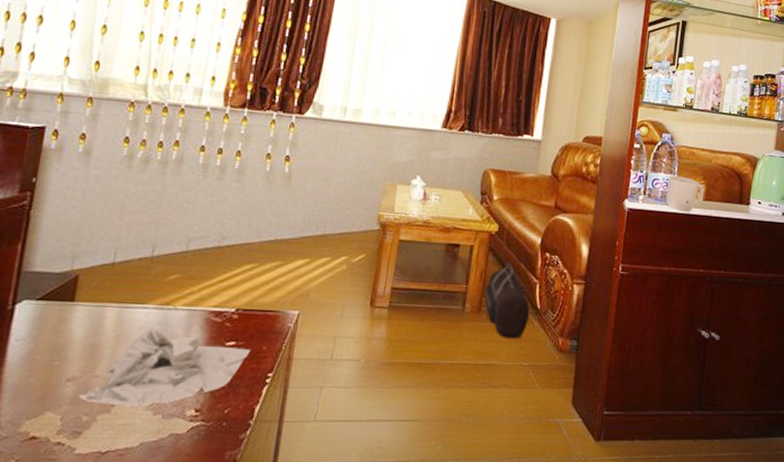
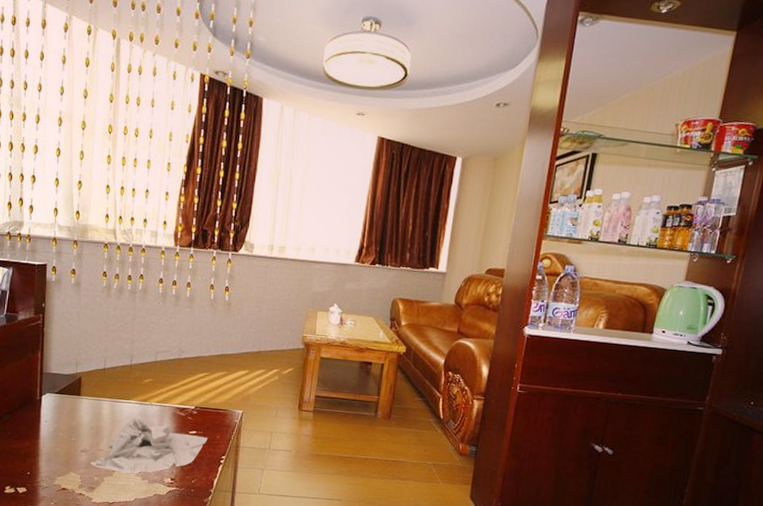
duffel bag: present [484,262,531,338] -> none [393,378,434,441]
mug: present [665,175,704,212] -> none [564,304,606,339]

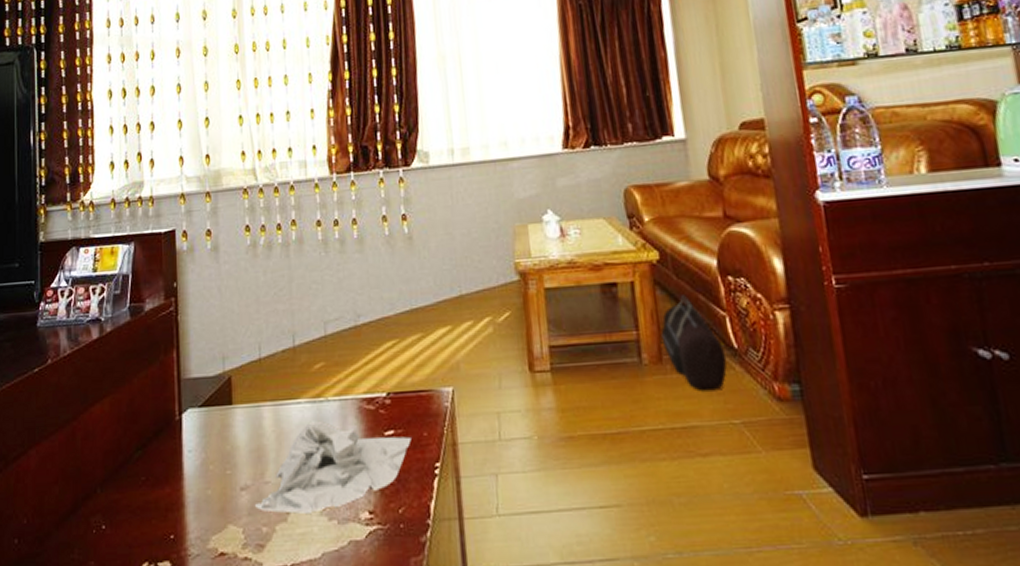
duffel bag: none [393,378,434,441] -> present [661,295,727,390]

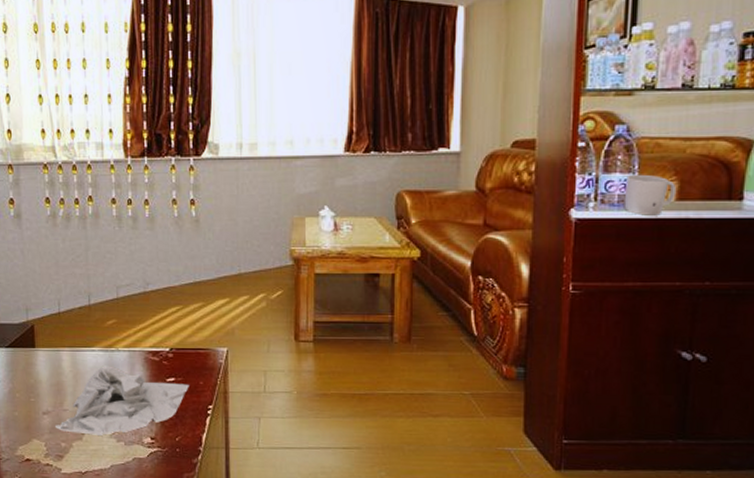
duffel bag: present [661,295,727,390] -> none [412,288,466,366]
mug: none [869,146,927,192] -> present [623,174,677,216]

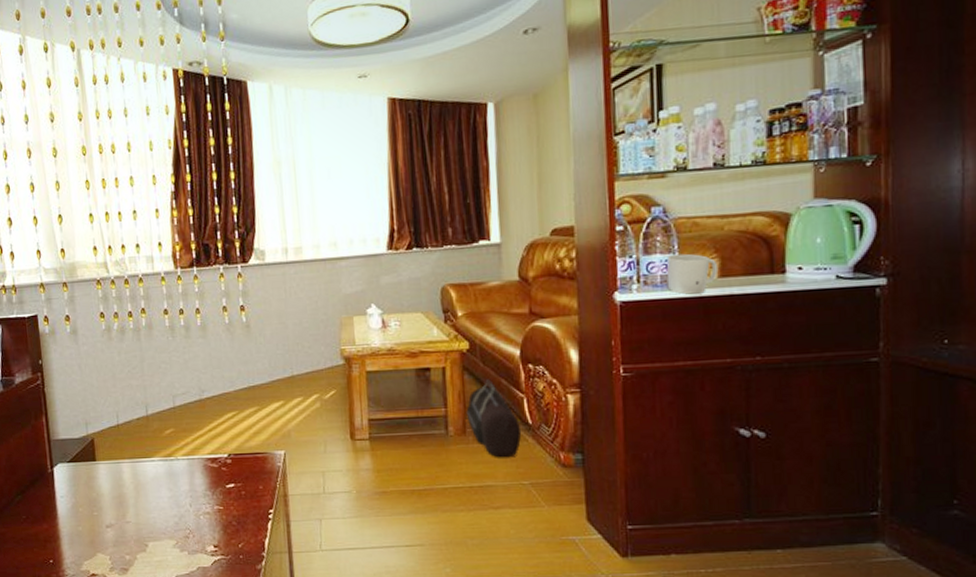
tissue: present [54,366,189,435] -> none [118,475,249,546]
duffel bag: none [412,288,466,366] -> present [466,379,522,457]

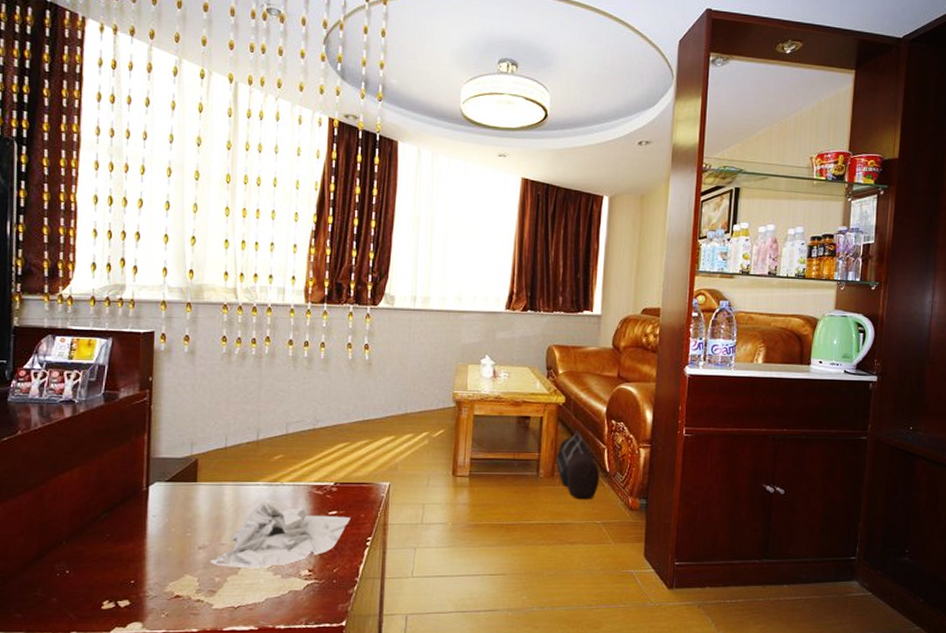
tissue: none [118,475,249,546] -> present [209,499,350,569]
mug: present [666,253,719,295] -> none [725,340,764,374]

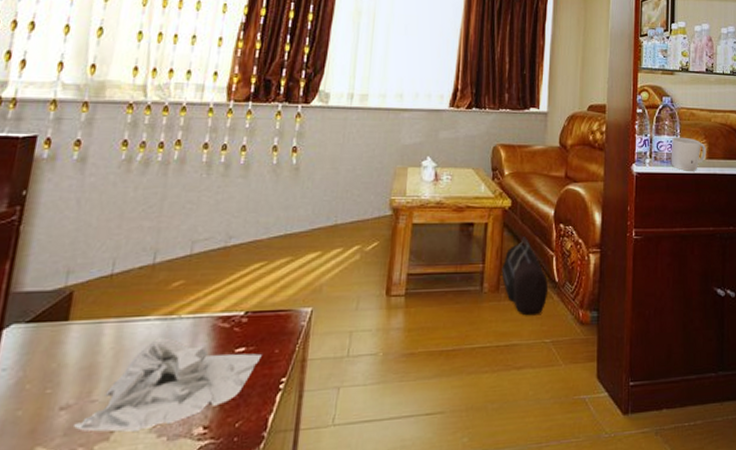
mug: none [725,340,764,374] -> present [671,137,707,171]

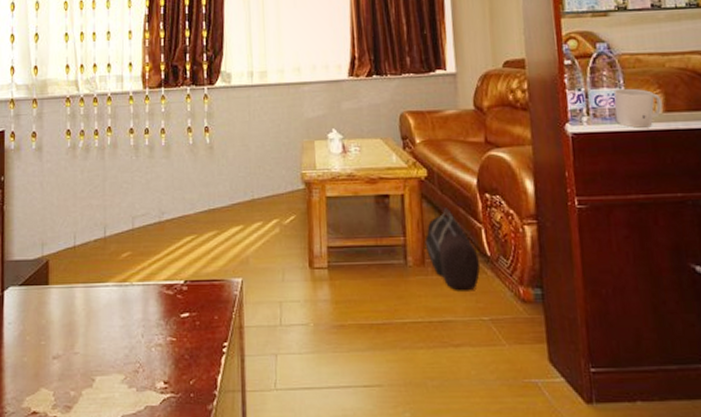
tissue: present [72,338,262,432] -> none [64,302,204,381]

